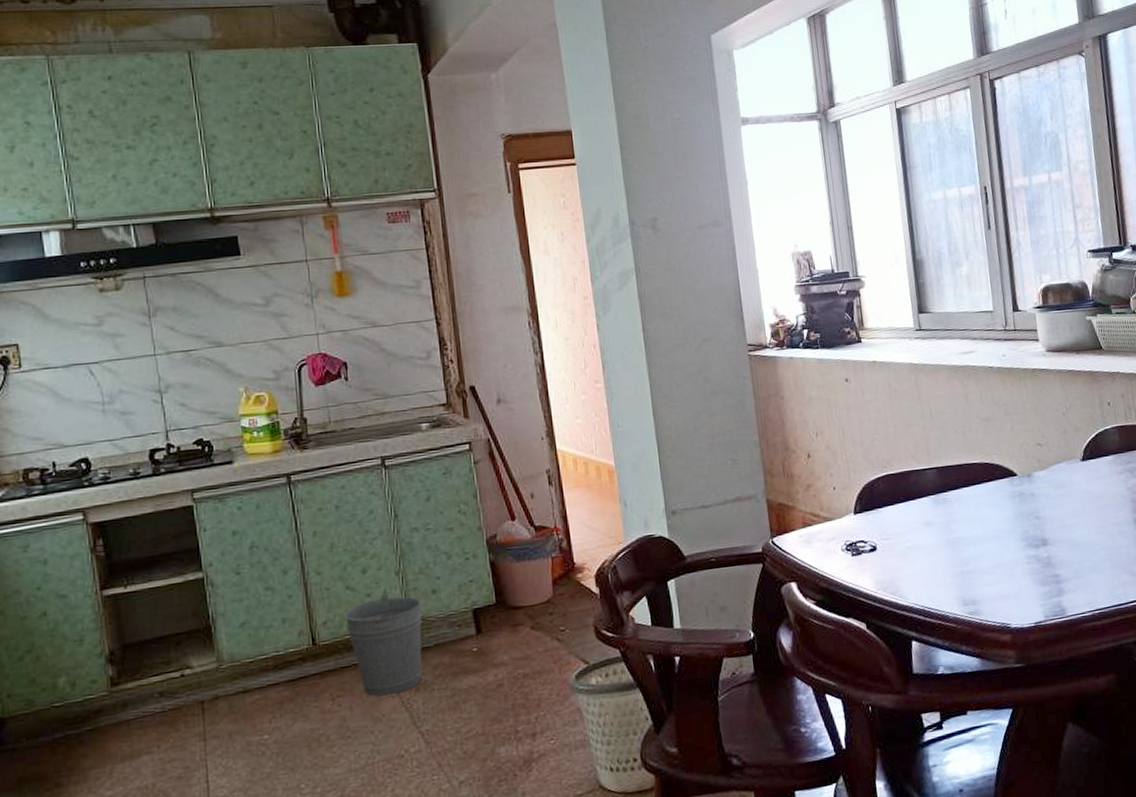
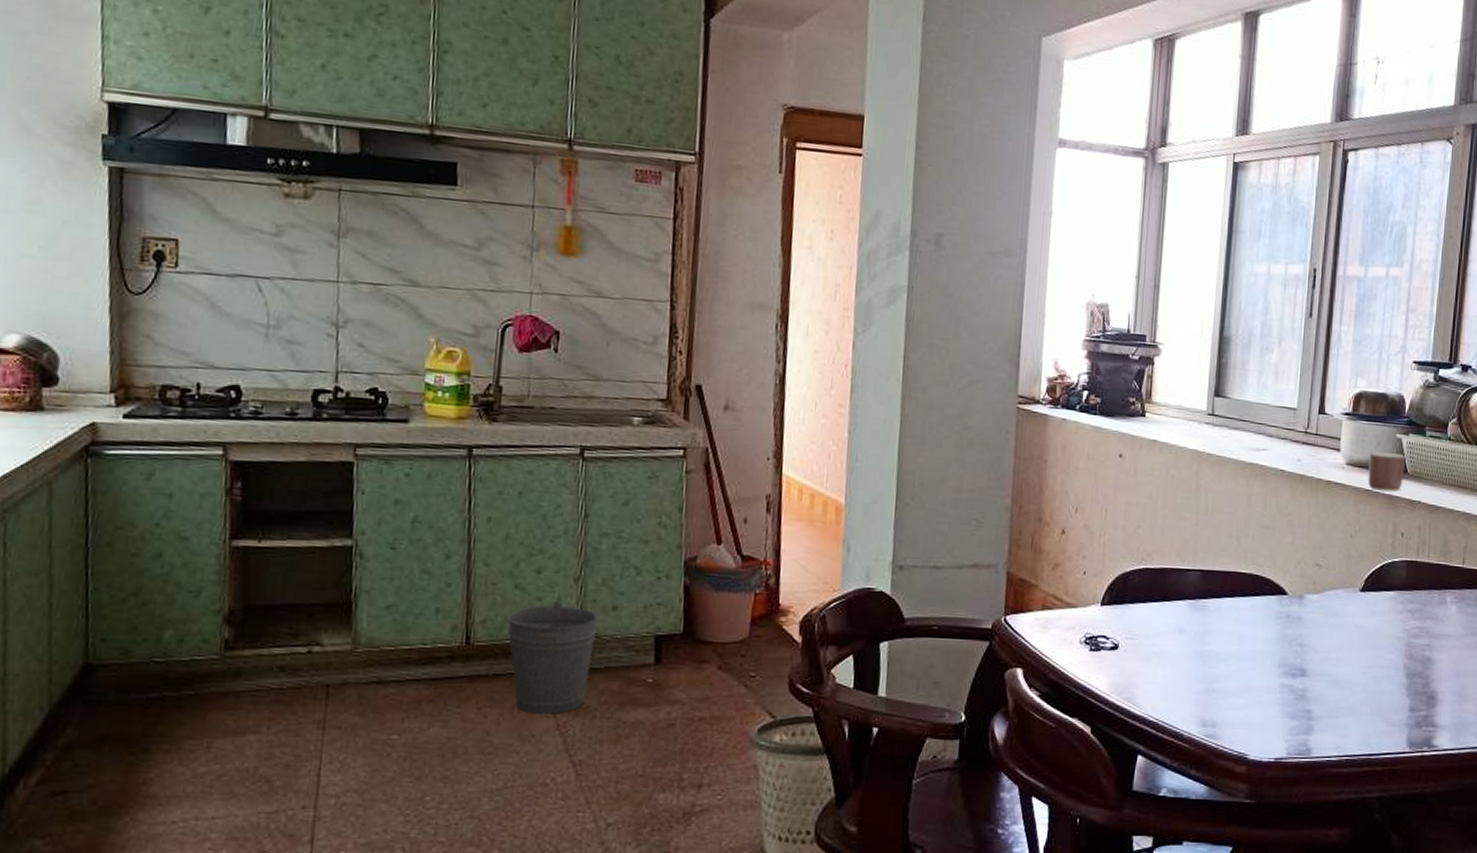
mug: none [1065,333,1101,370] -> present [1367,452,1406,493]

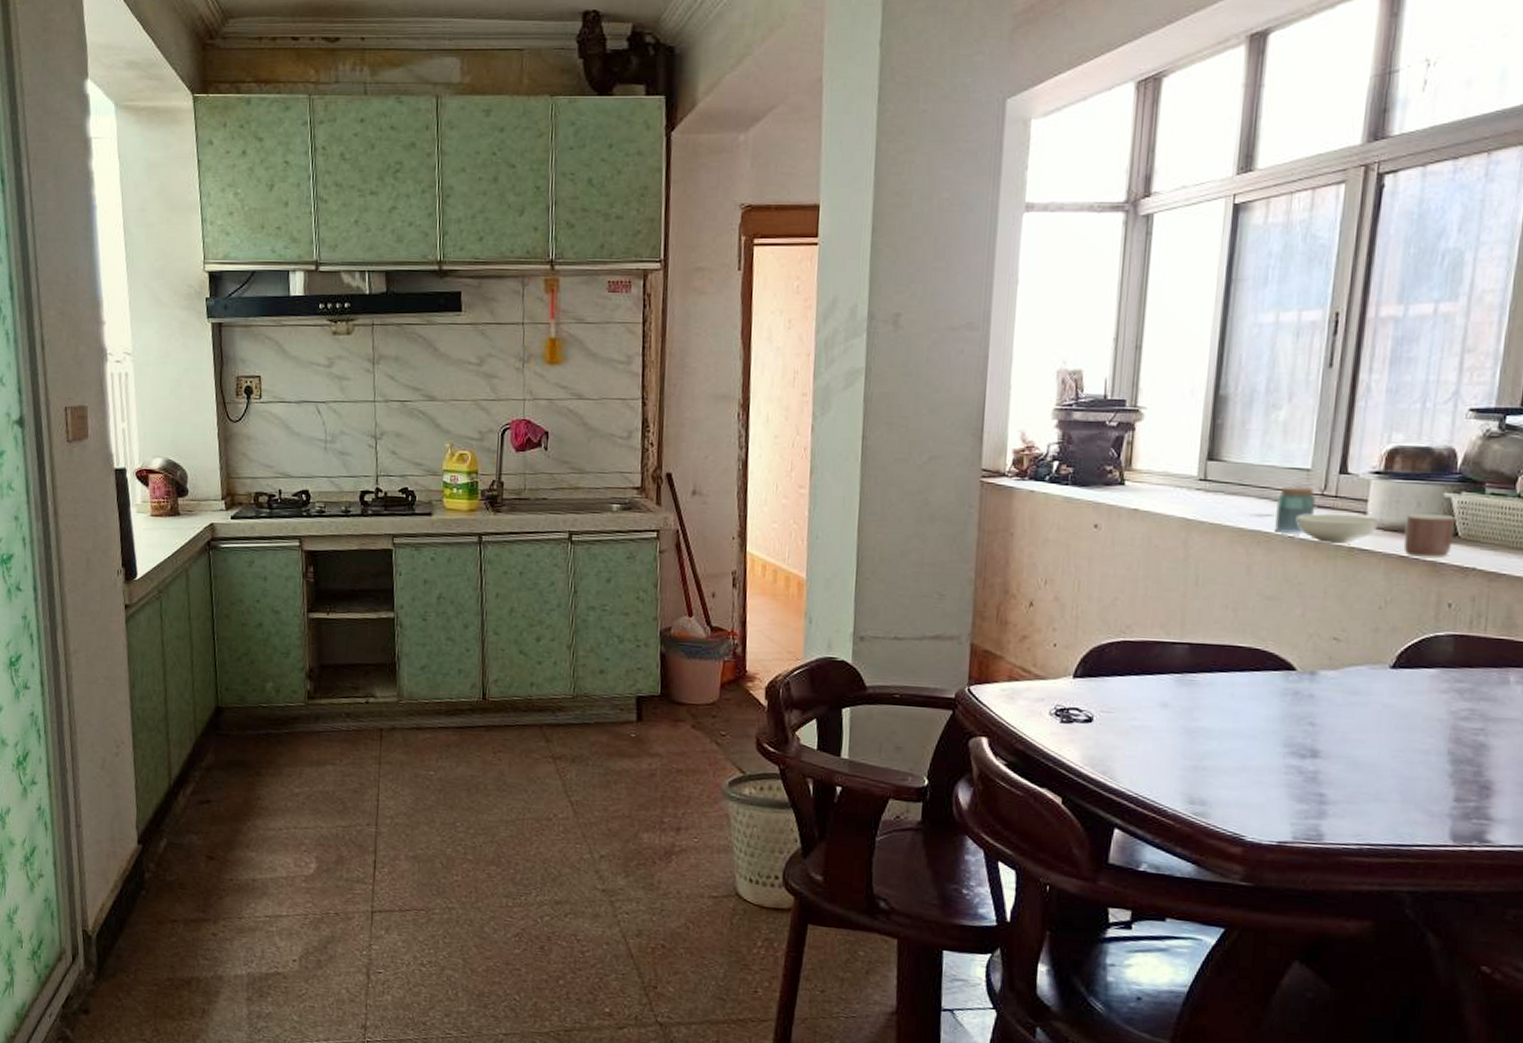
bucket: present [506,600,598,714] -> none [514,664,588,761]
peanut butter: none [1269,423,1301,467] -> present [1275,486,1316,534]
bowl: none [1286,449,1350,478] -> present [1296,514,1380,544]

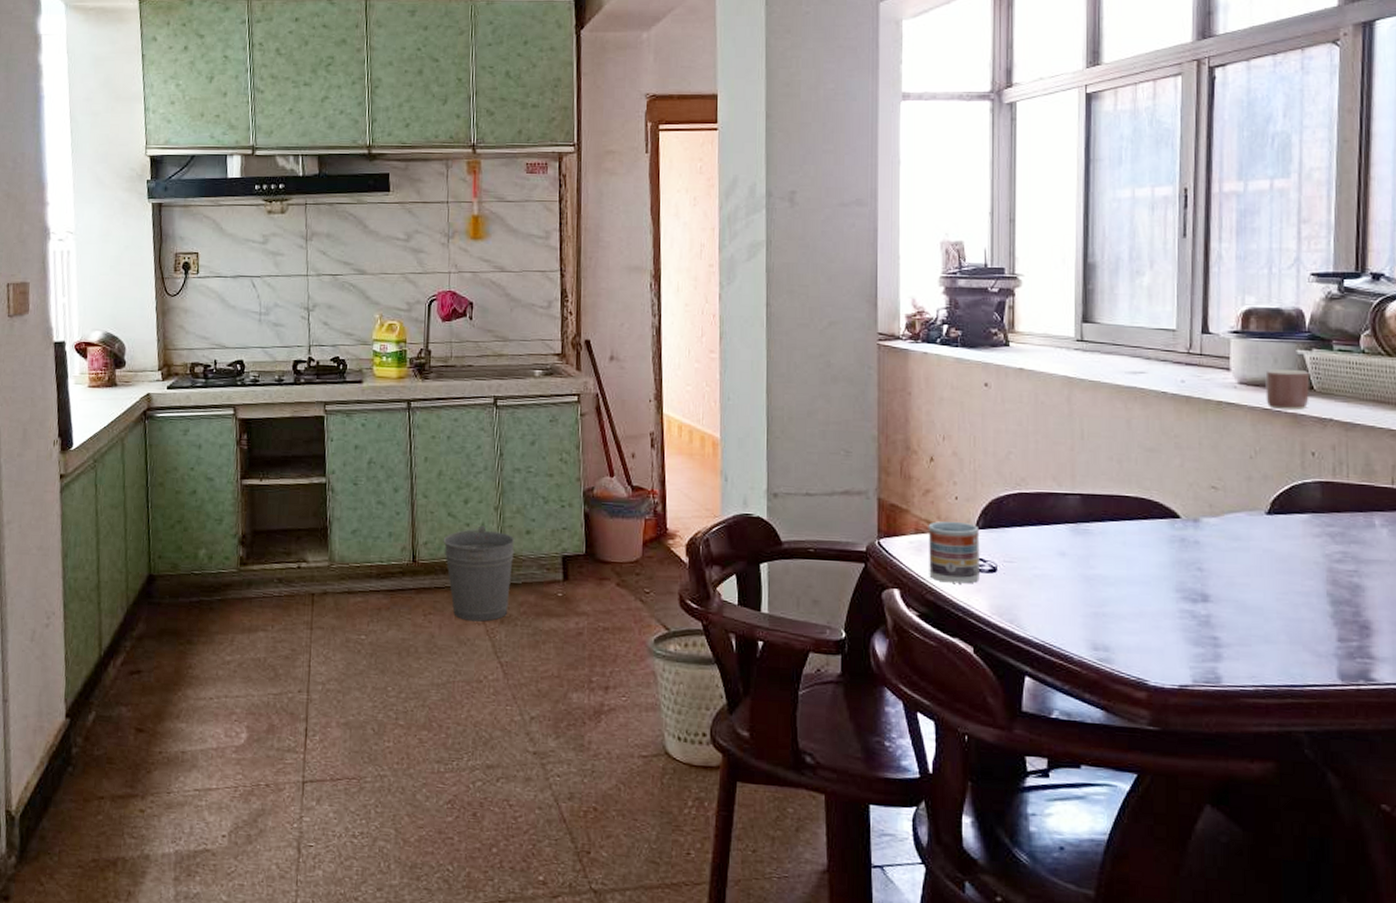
bucket: none [514,664,588,761] -> present [443,525,515,622]
cup: none [1020,668,1078,734] -> present [928,521,980,584]
peanut butter: present [1275,486,1316,534] -> none [1147,346,1184,389]
bowl: present [1296,514,1380,544] -> none [1167,371,1242,398]

